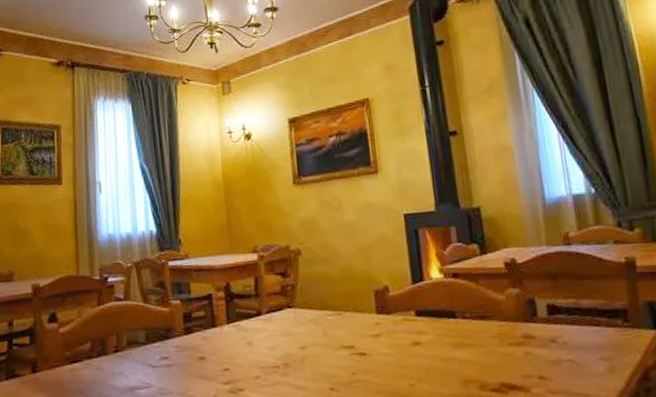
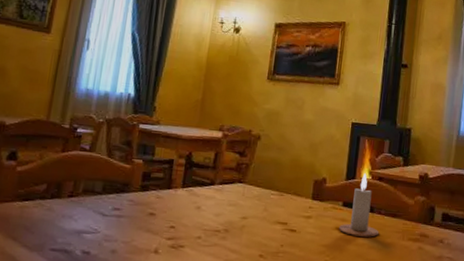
candle: none [417,272,470,350] -> present [339,173,379,237]

